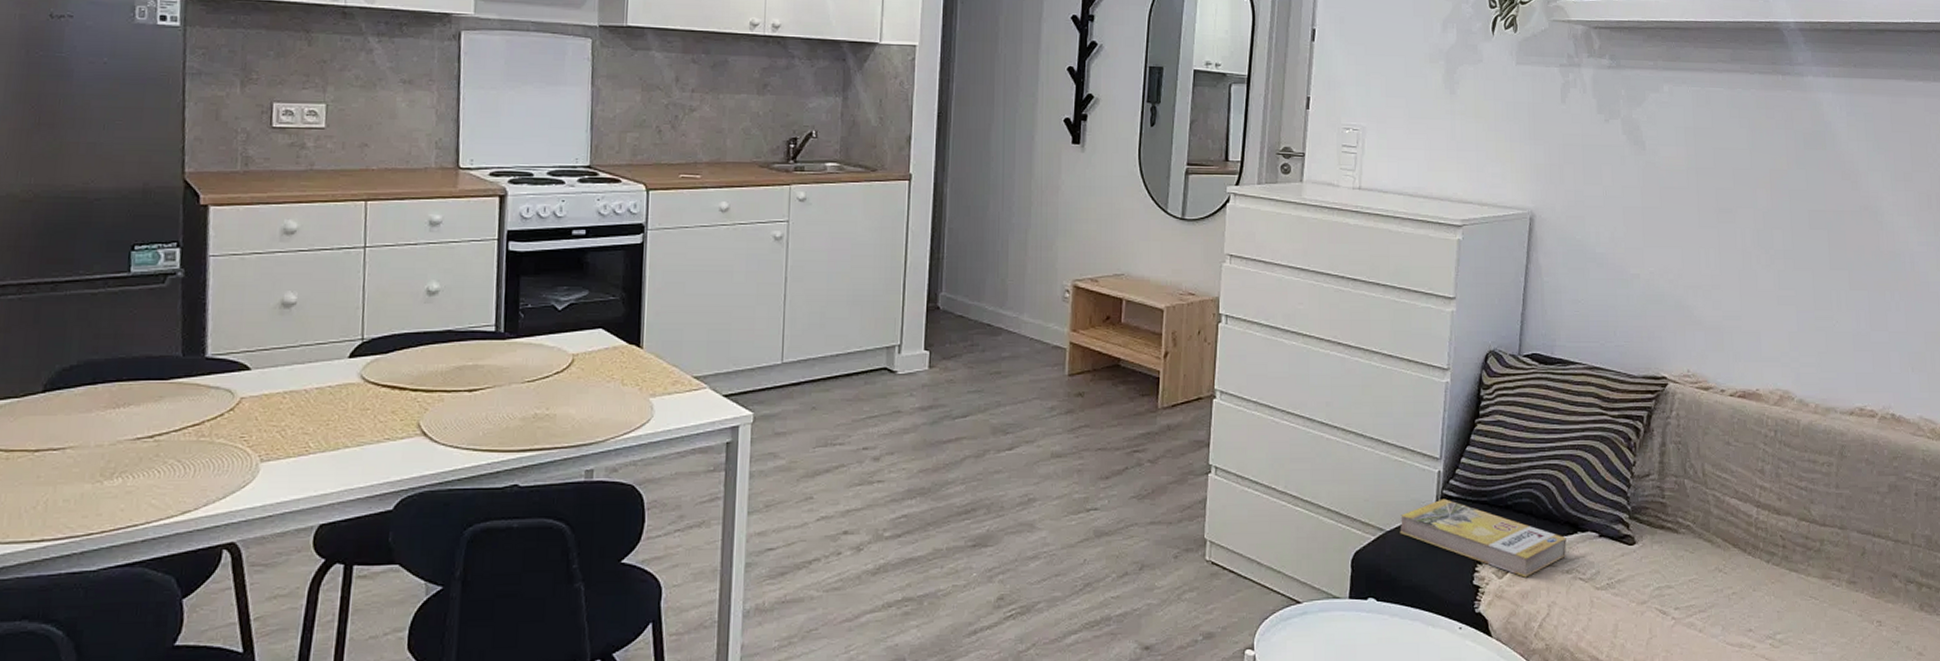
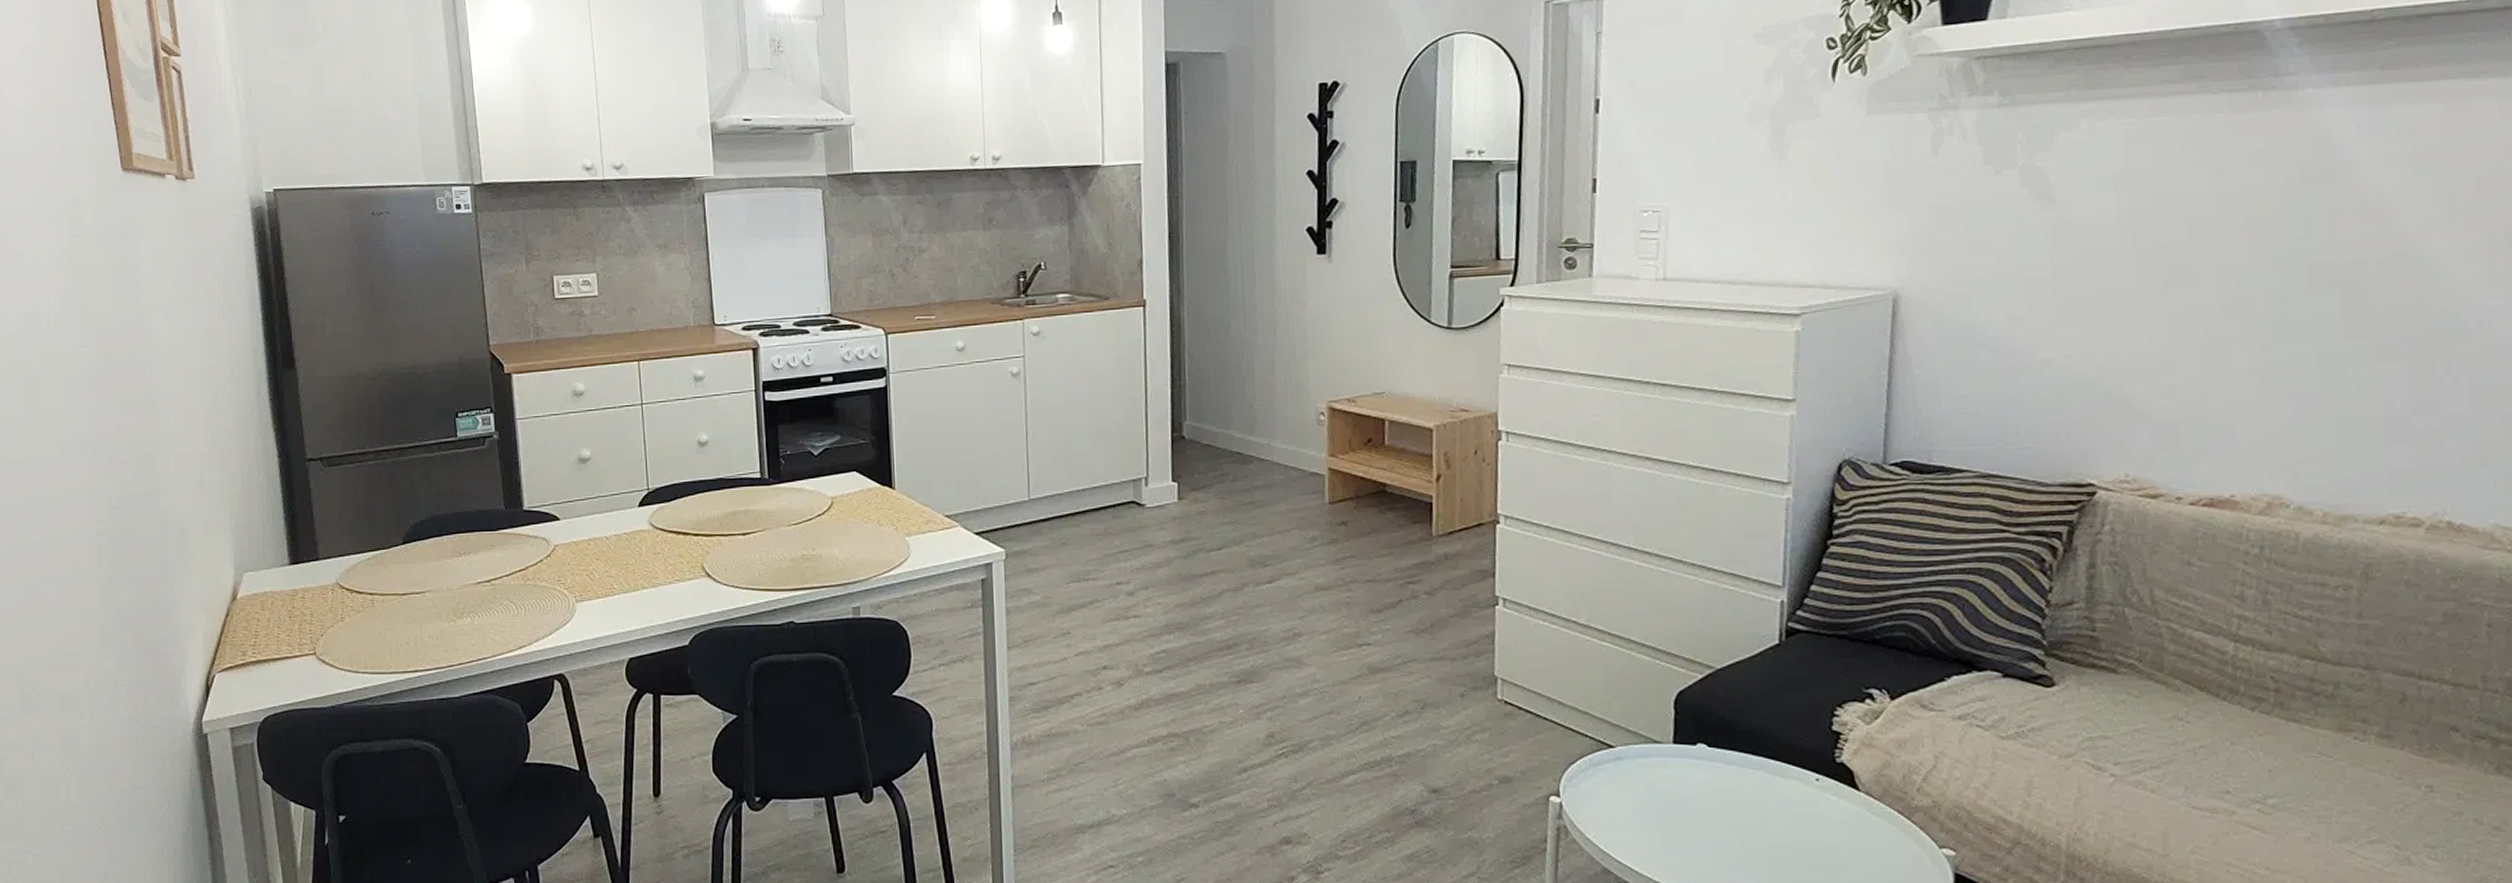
book: present [1400,498,1567,578] -> none [1734,632,1958,723]

